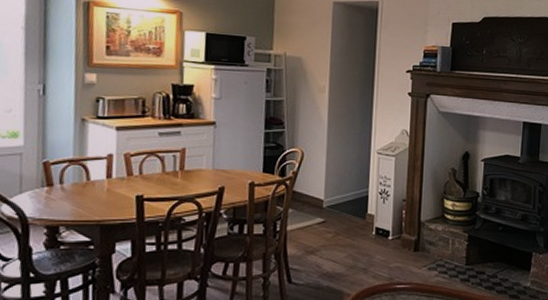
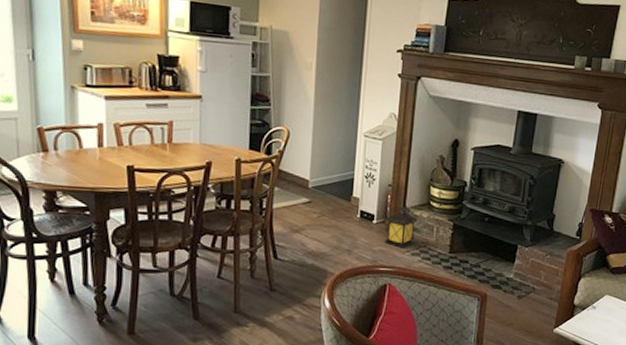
lantern: none [400,221,434,263] -> present [384,206,419,248]

